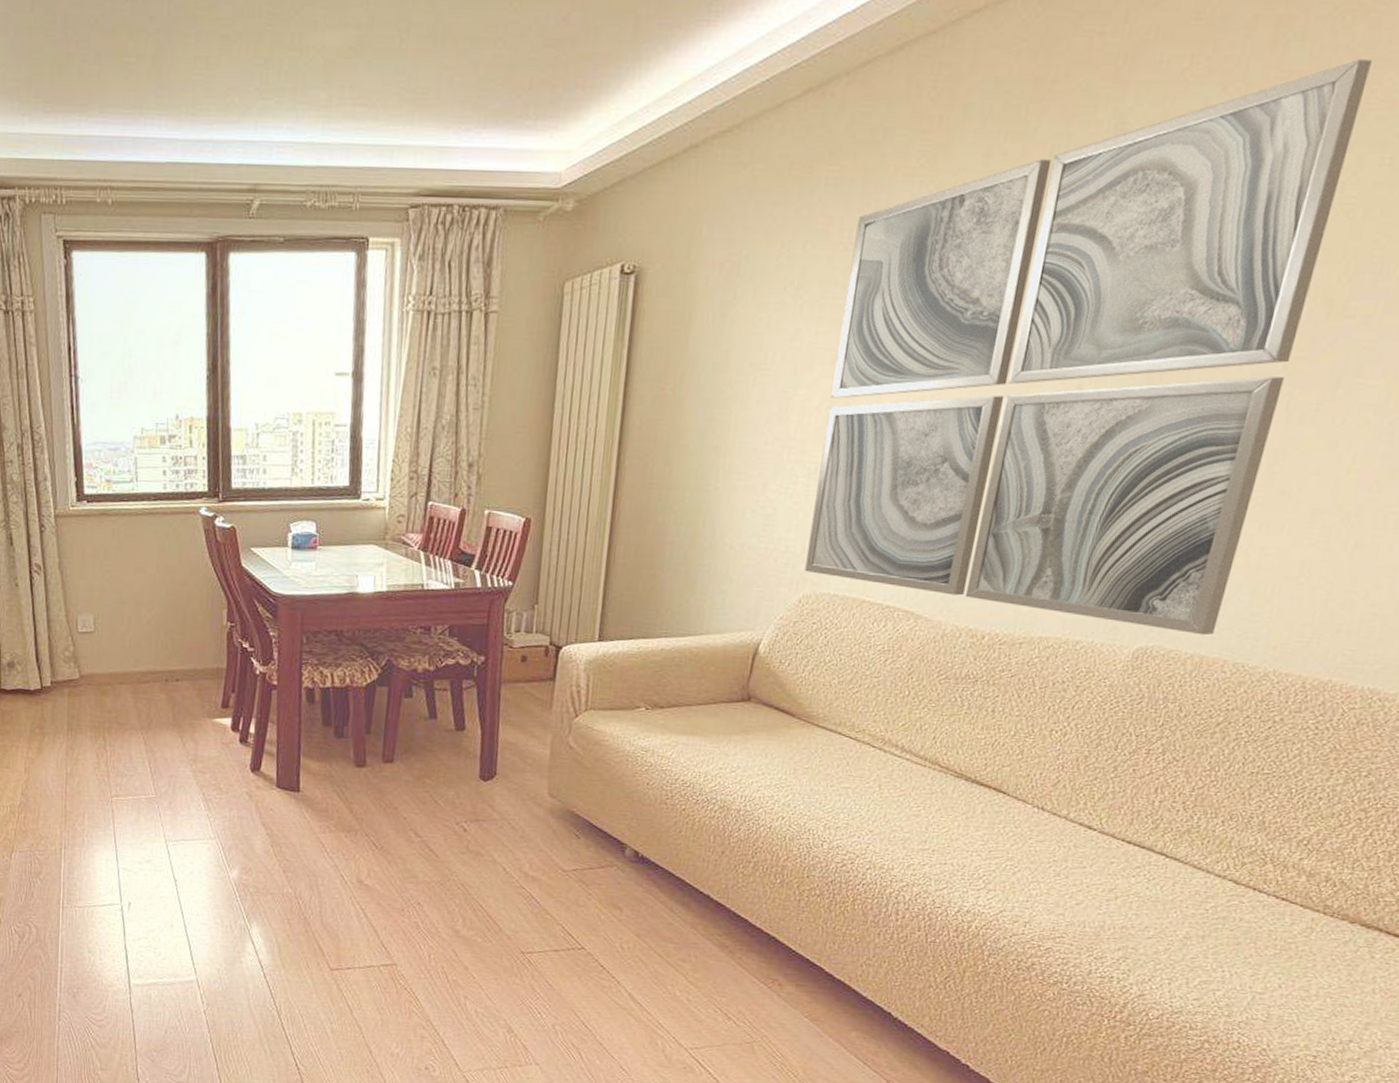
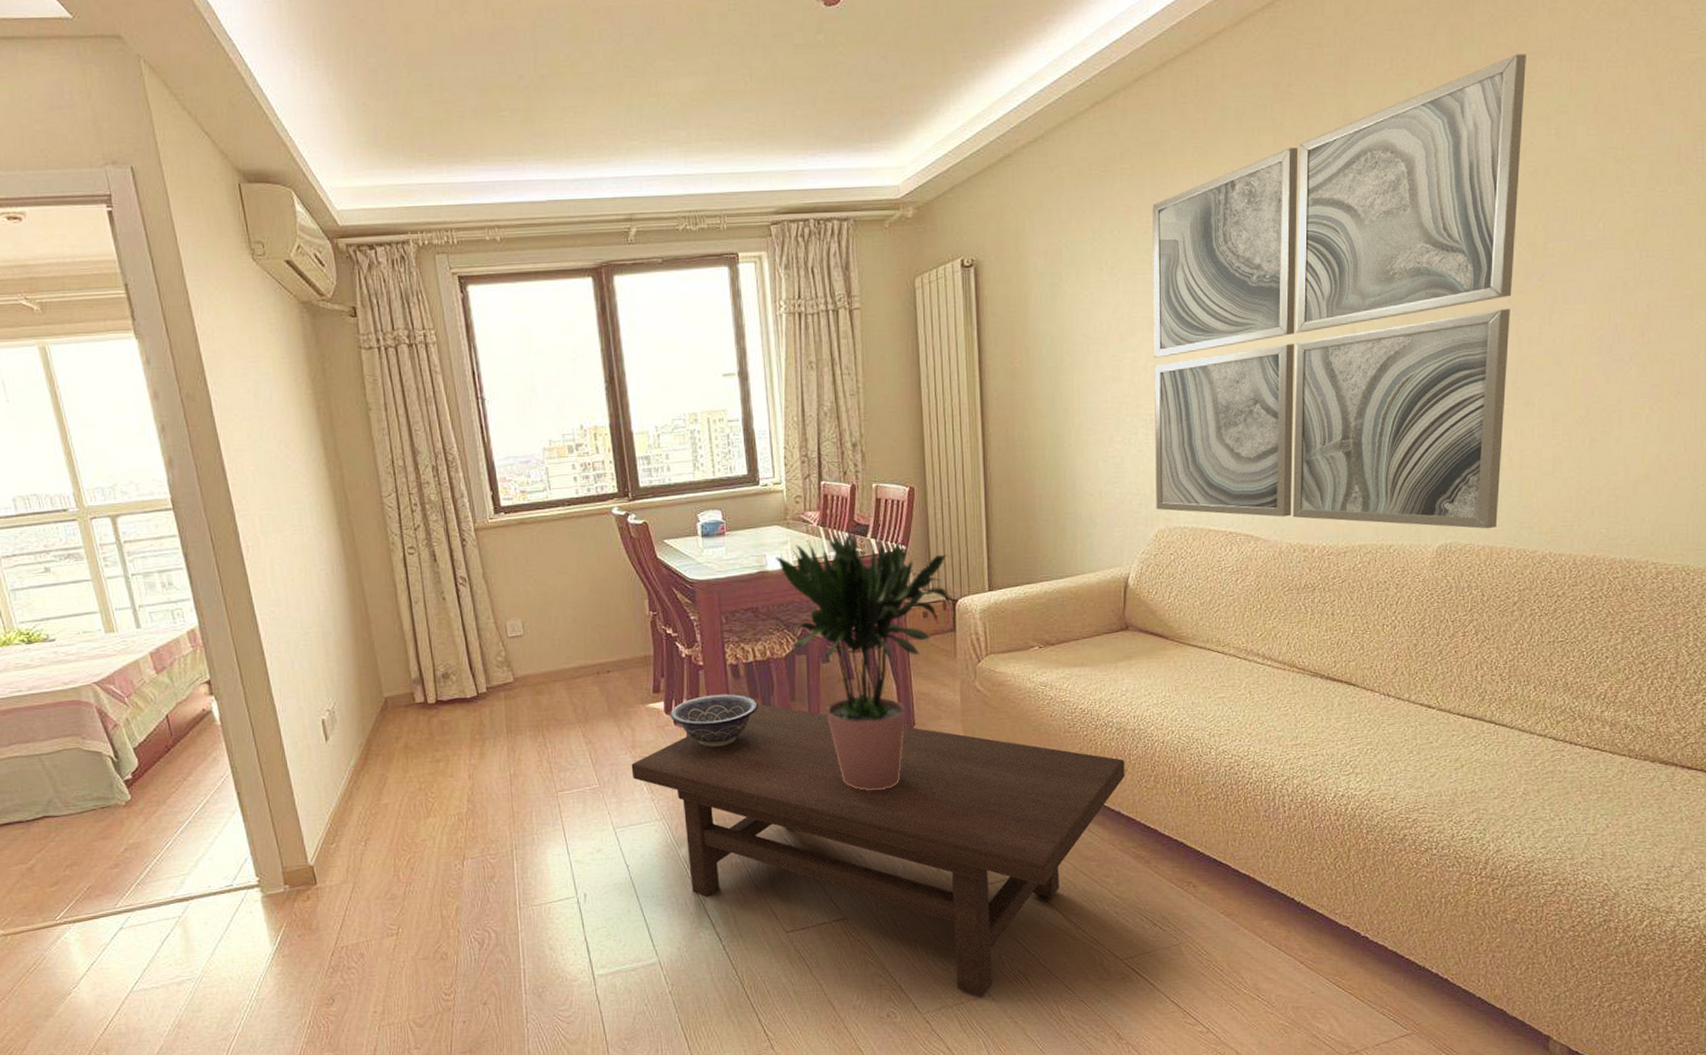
coffee table: none [190,732,723,1065] -> present [631,703,1125,998]
decorative bowl: none [237,716,331,772] -> present [670,693,759,747]
potted plant: none [368,557,561,839] -> present [775,529,951,791]

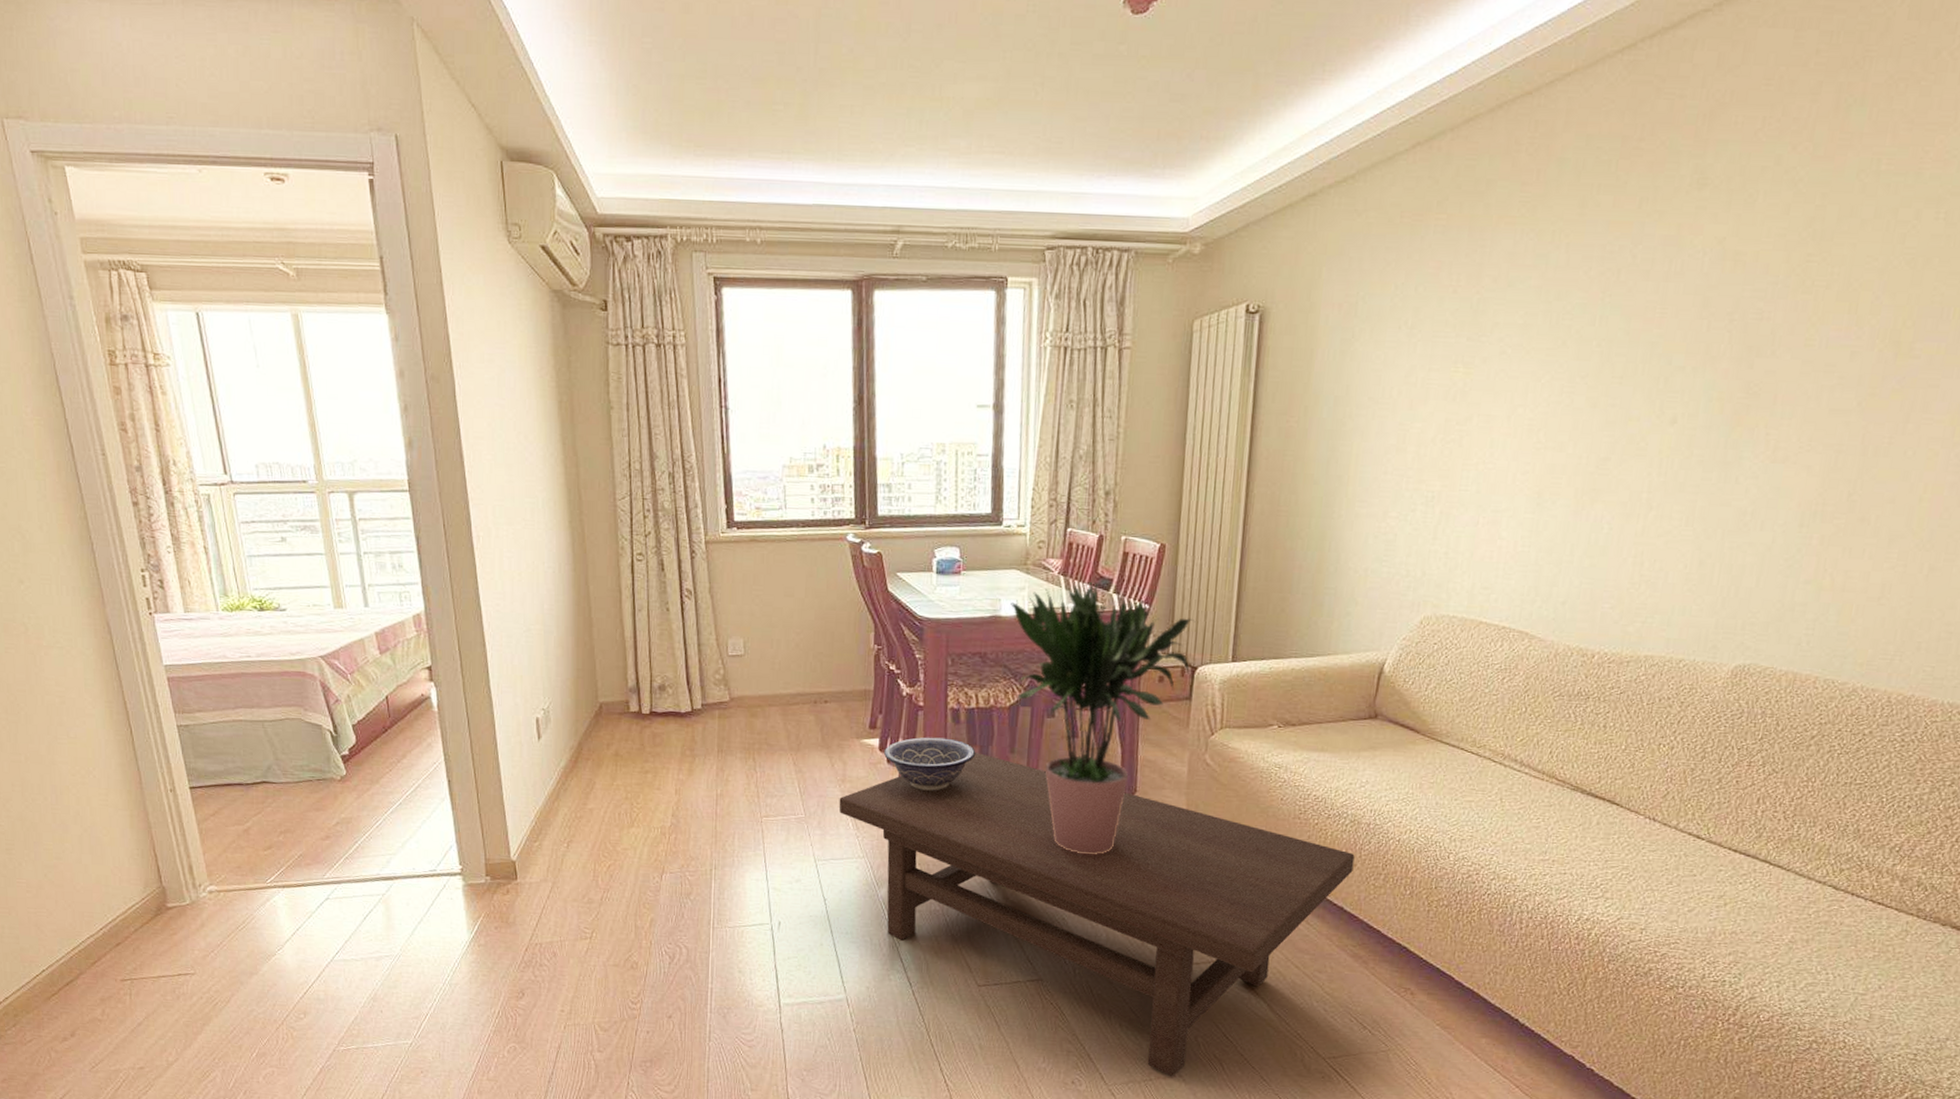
wall art: present [1152,54,1526,529] -> none [1425,123,1925,654]

